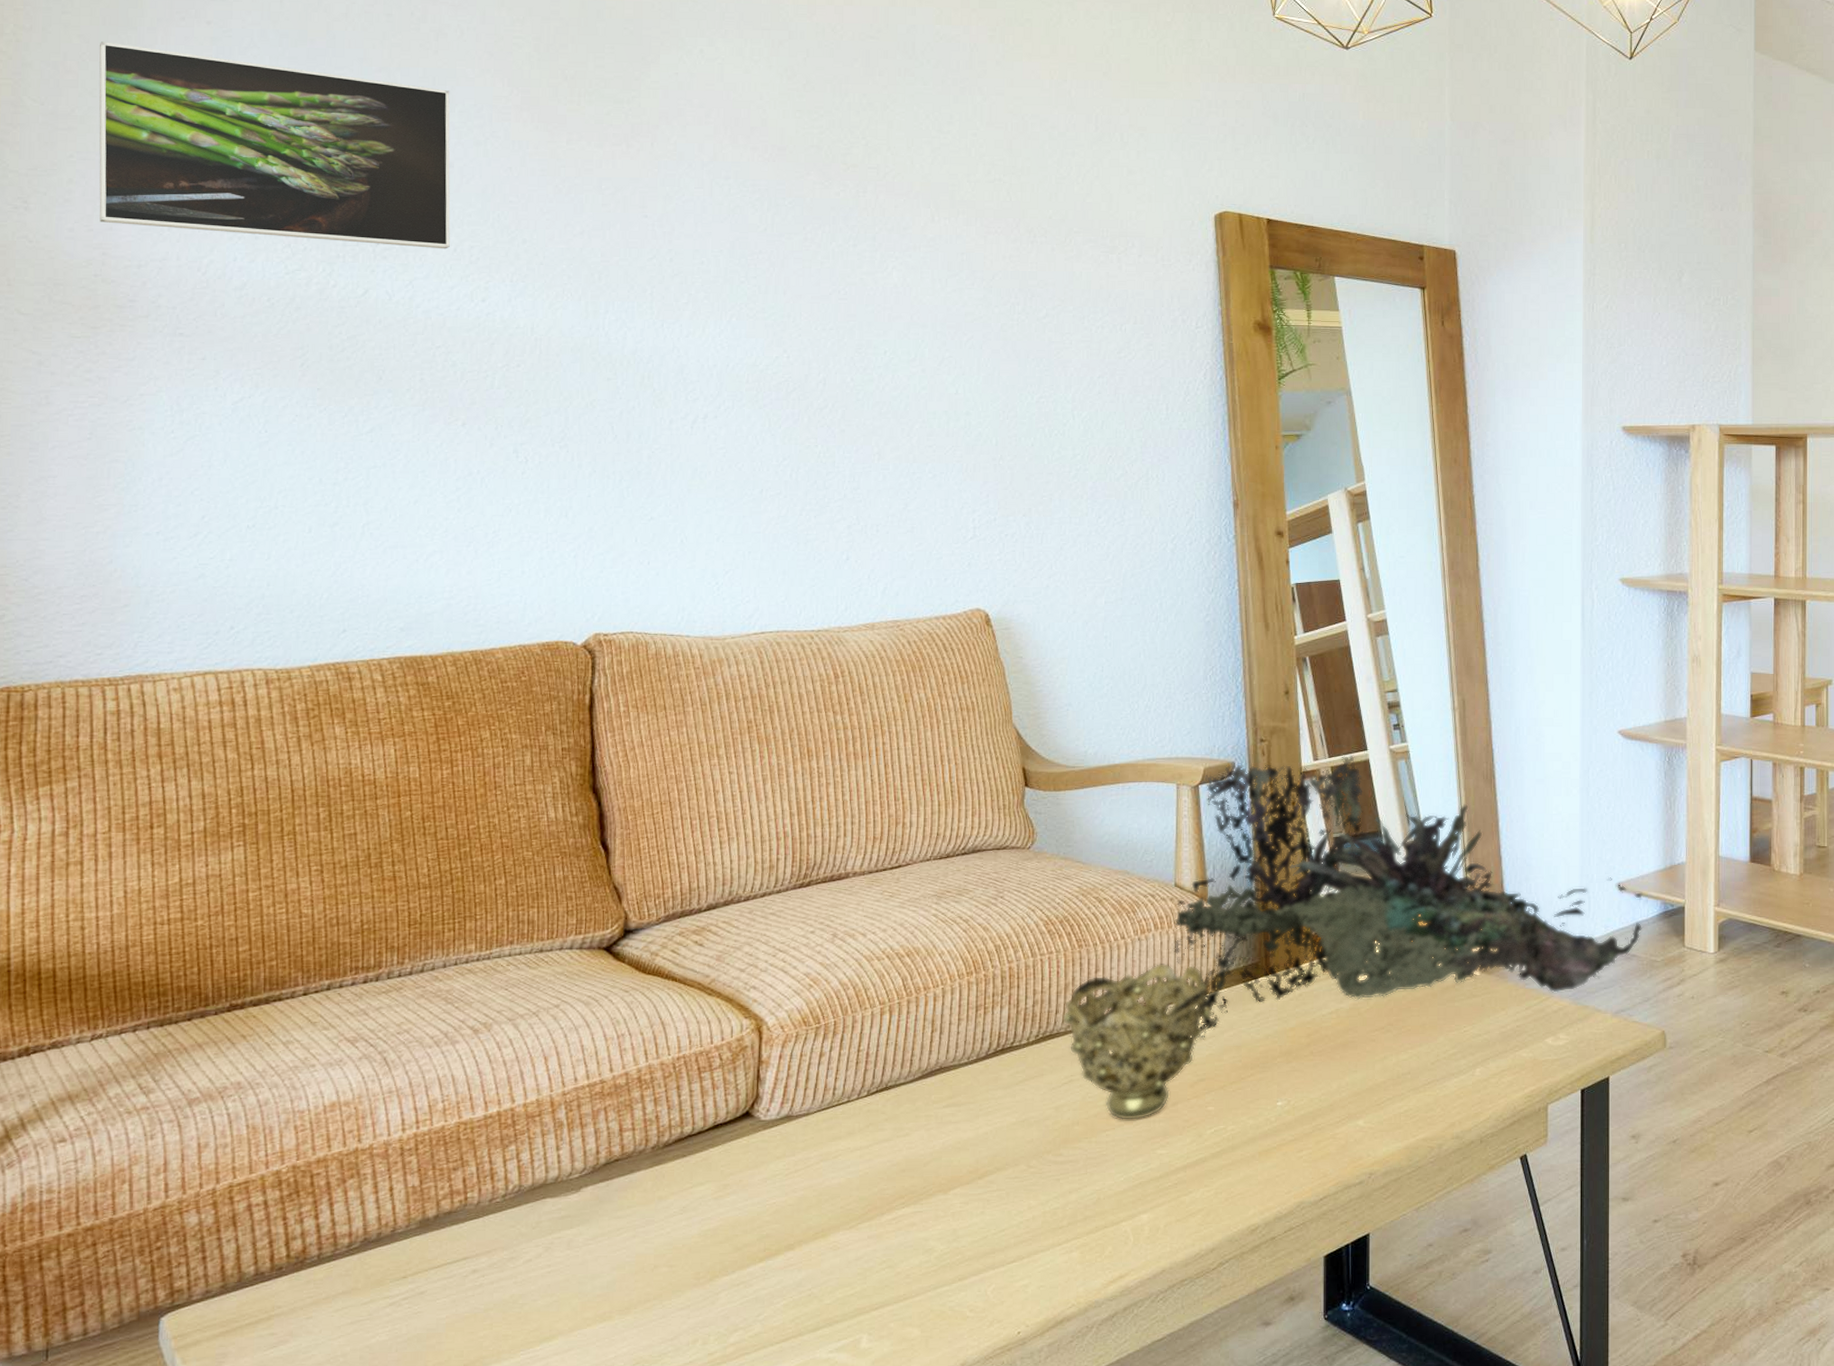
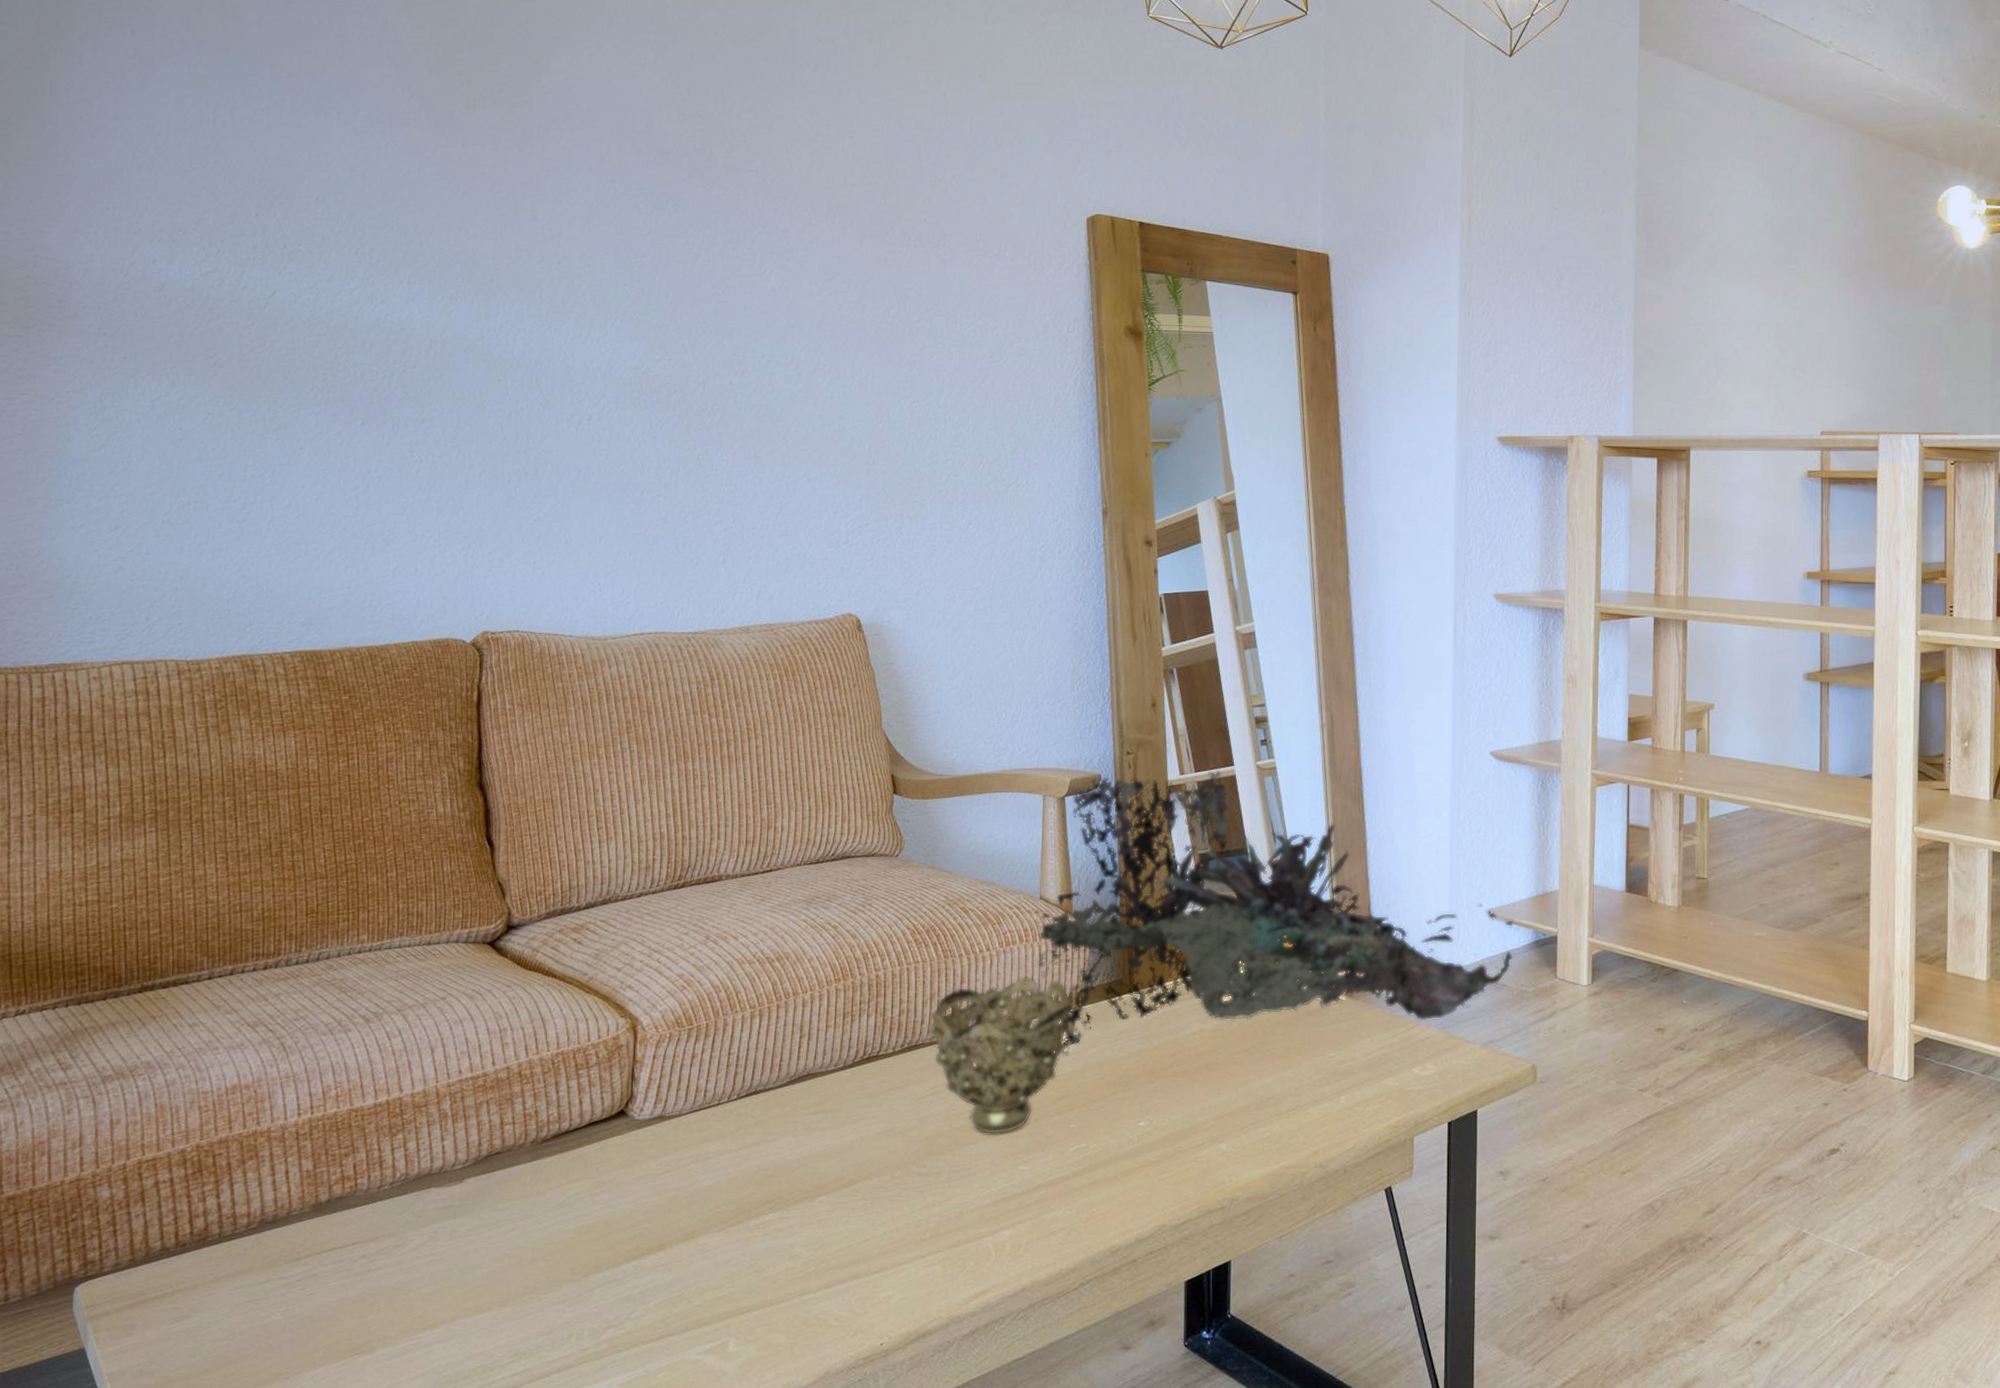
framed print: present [99,41,451,249] -> none [32,51,354,252]

